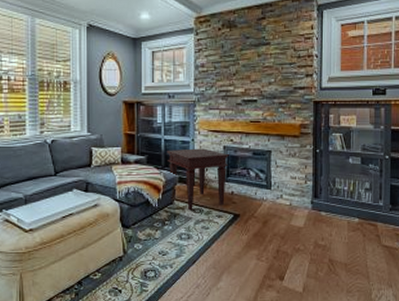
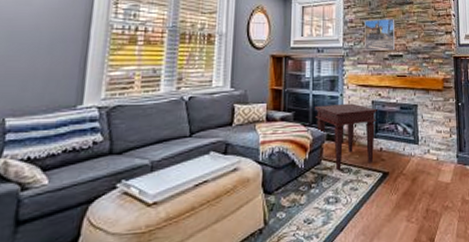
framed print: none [217,61,250,96] -> present [365,18,396,51]

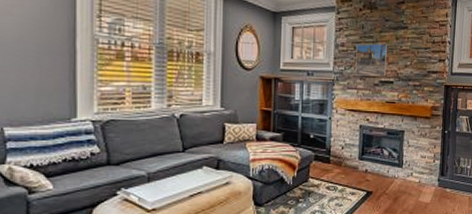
side table: present [314,103,377,171] -> none [303,127,365,188]

